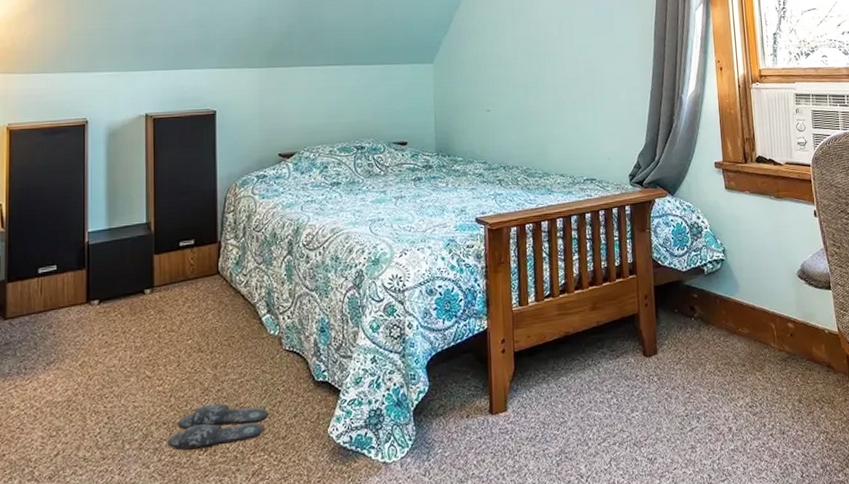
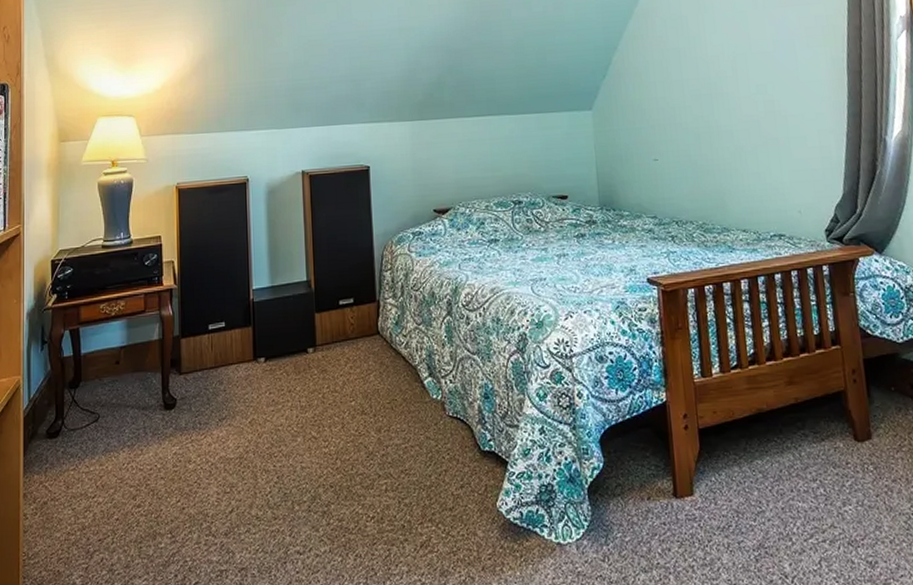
slippers: present [168,403,268,450] -> none [336,469,434,515]

